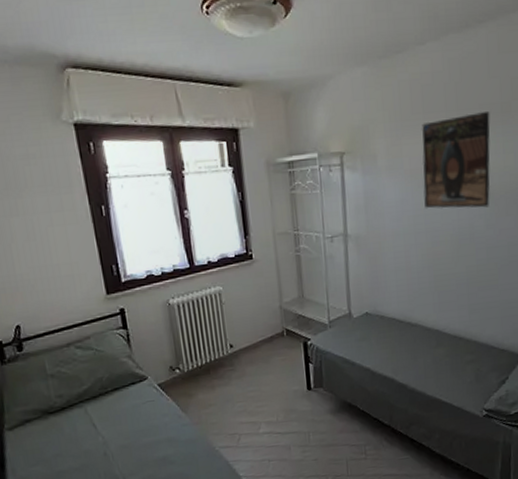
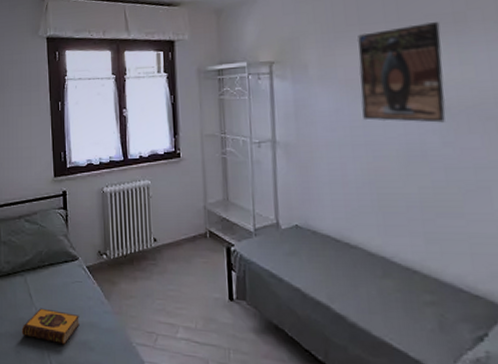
hardback book: none [88,433,156,467] -> present [21,308,79,345]

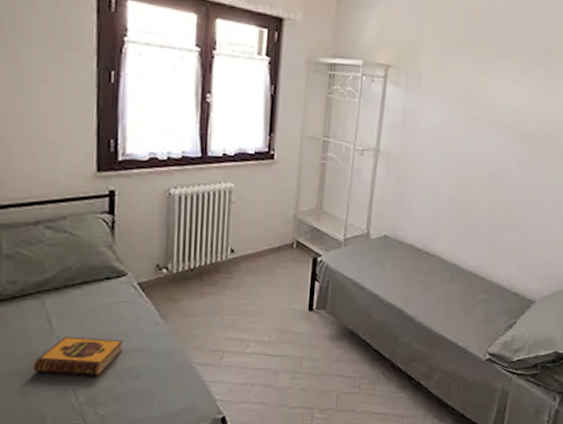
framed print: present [357,22,446,123] -> none [461,52,537,147]

